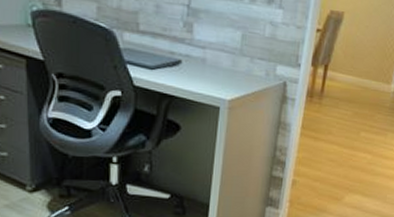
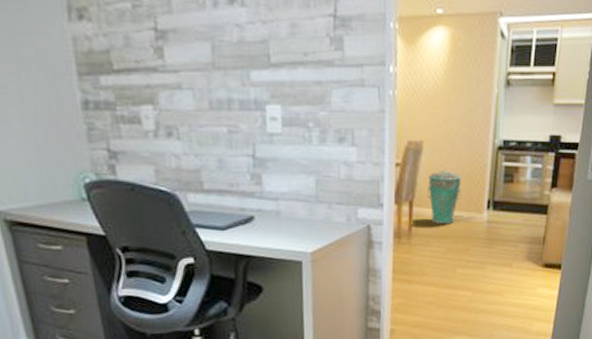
trash can: none [342,40,376,91] -> present [427,169,462,225]

